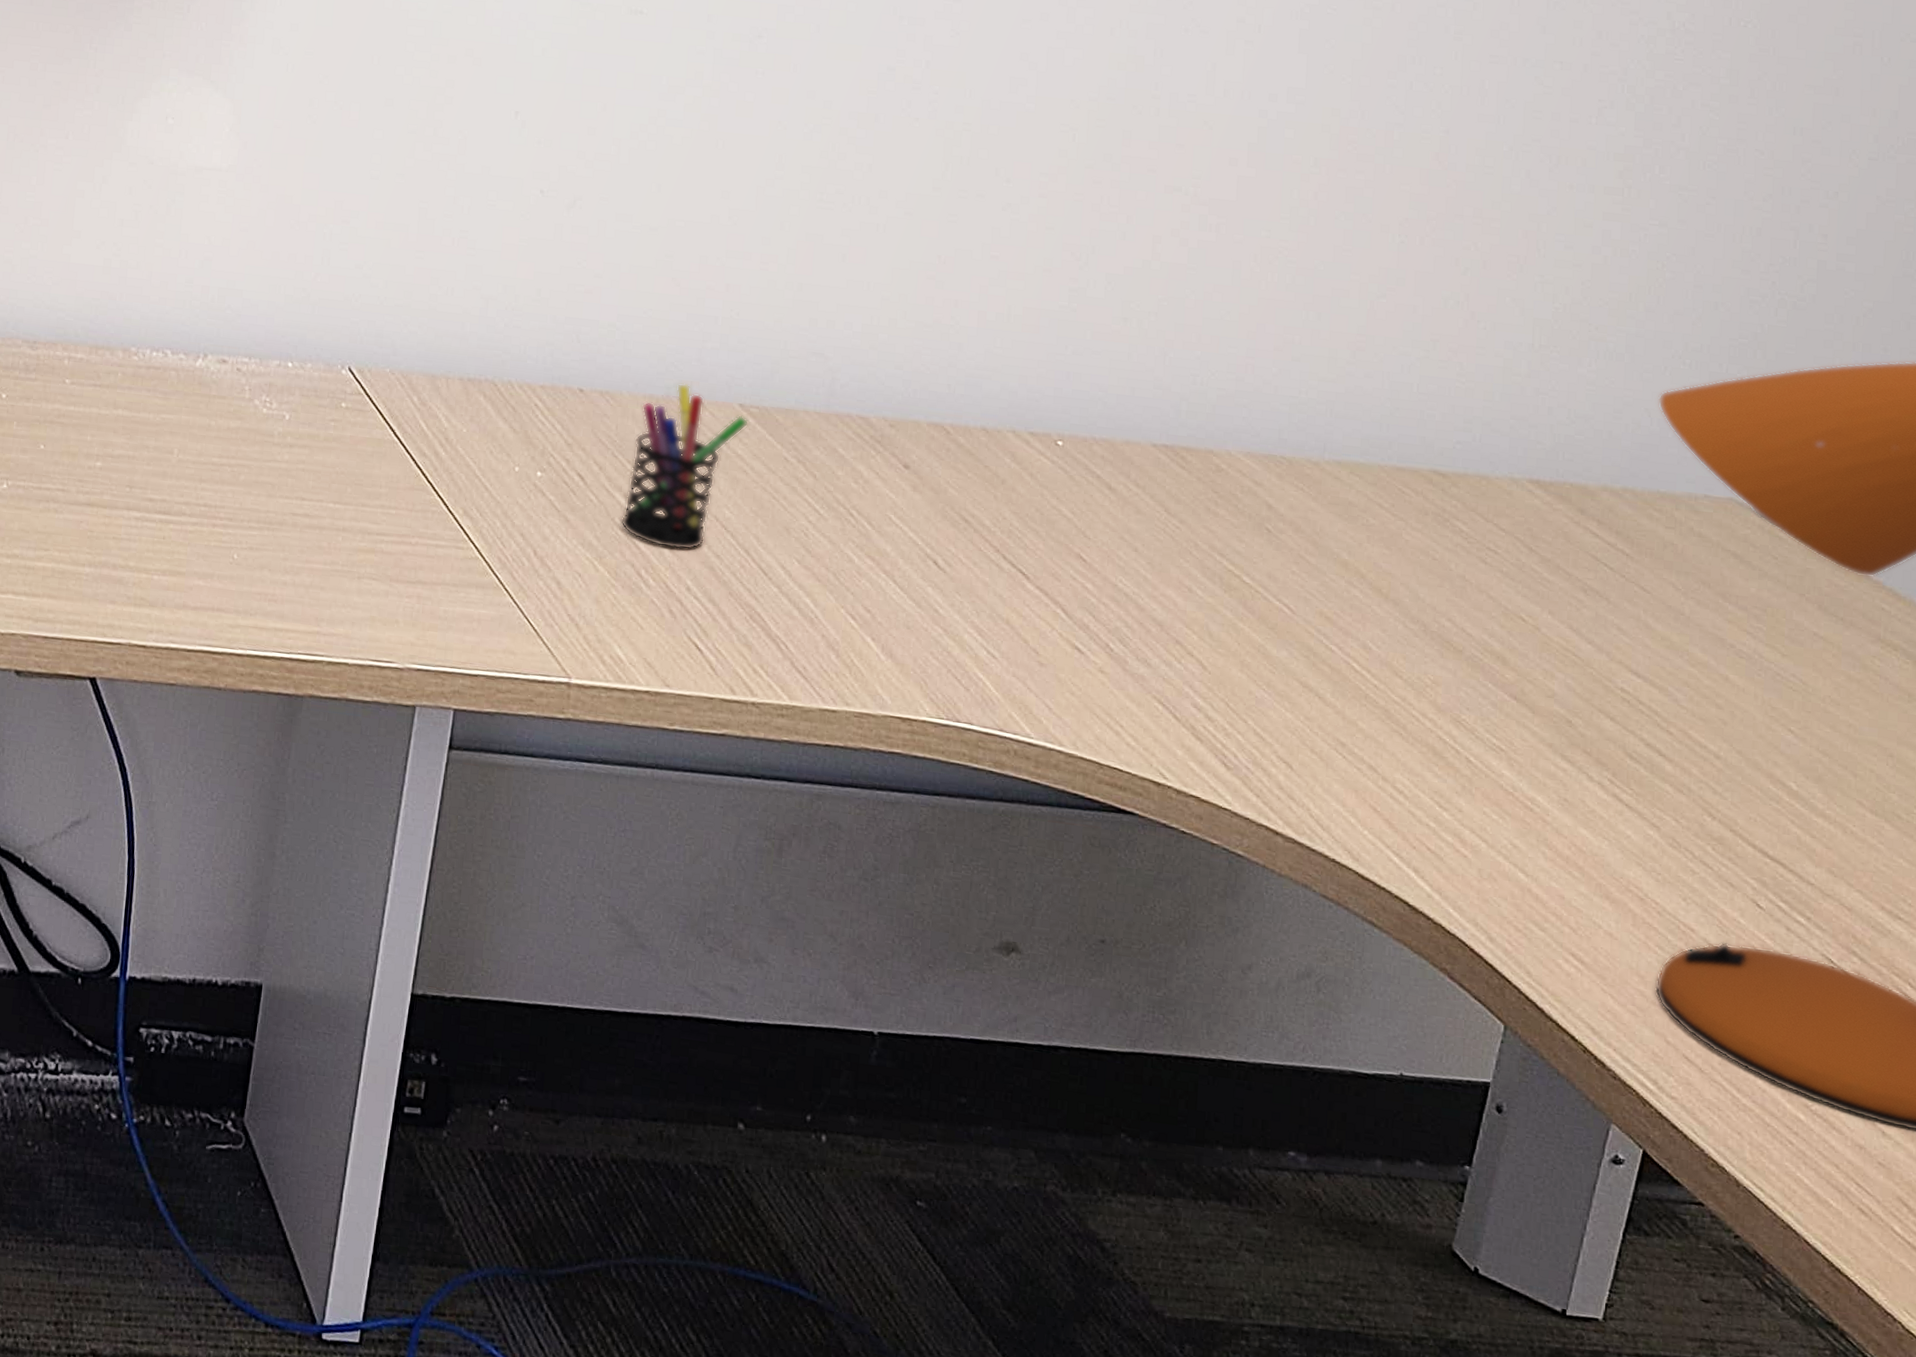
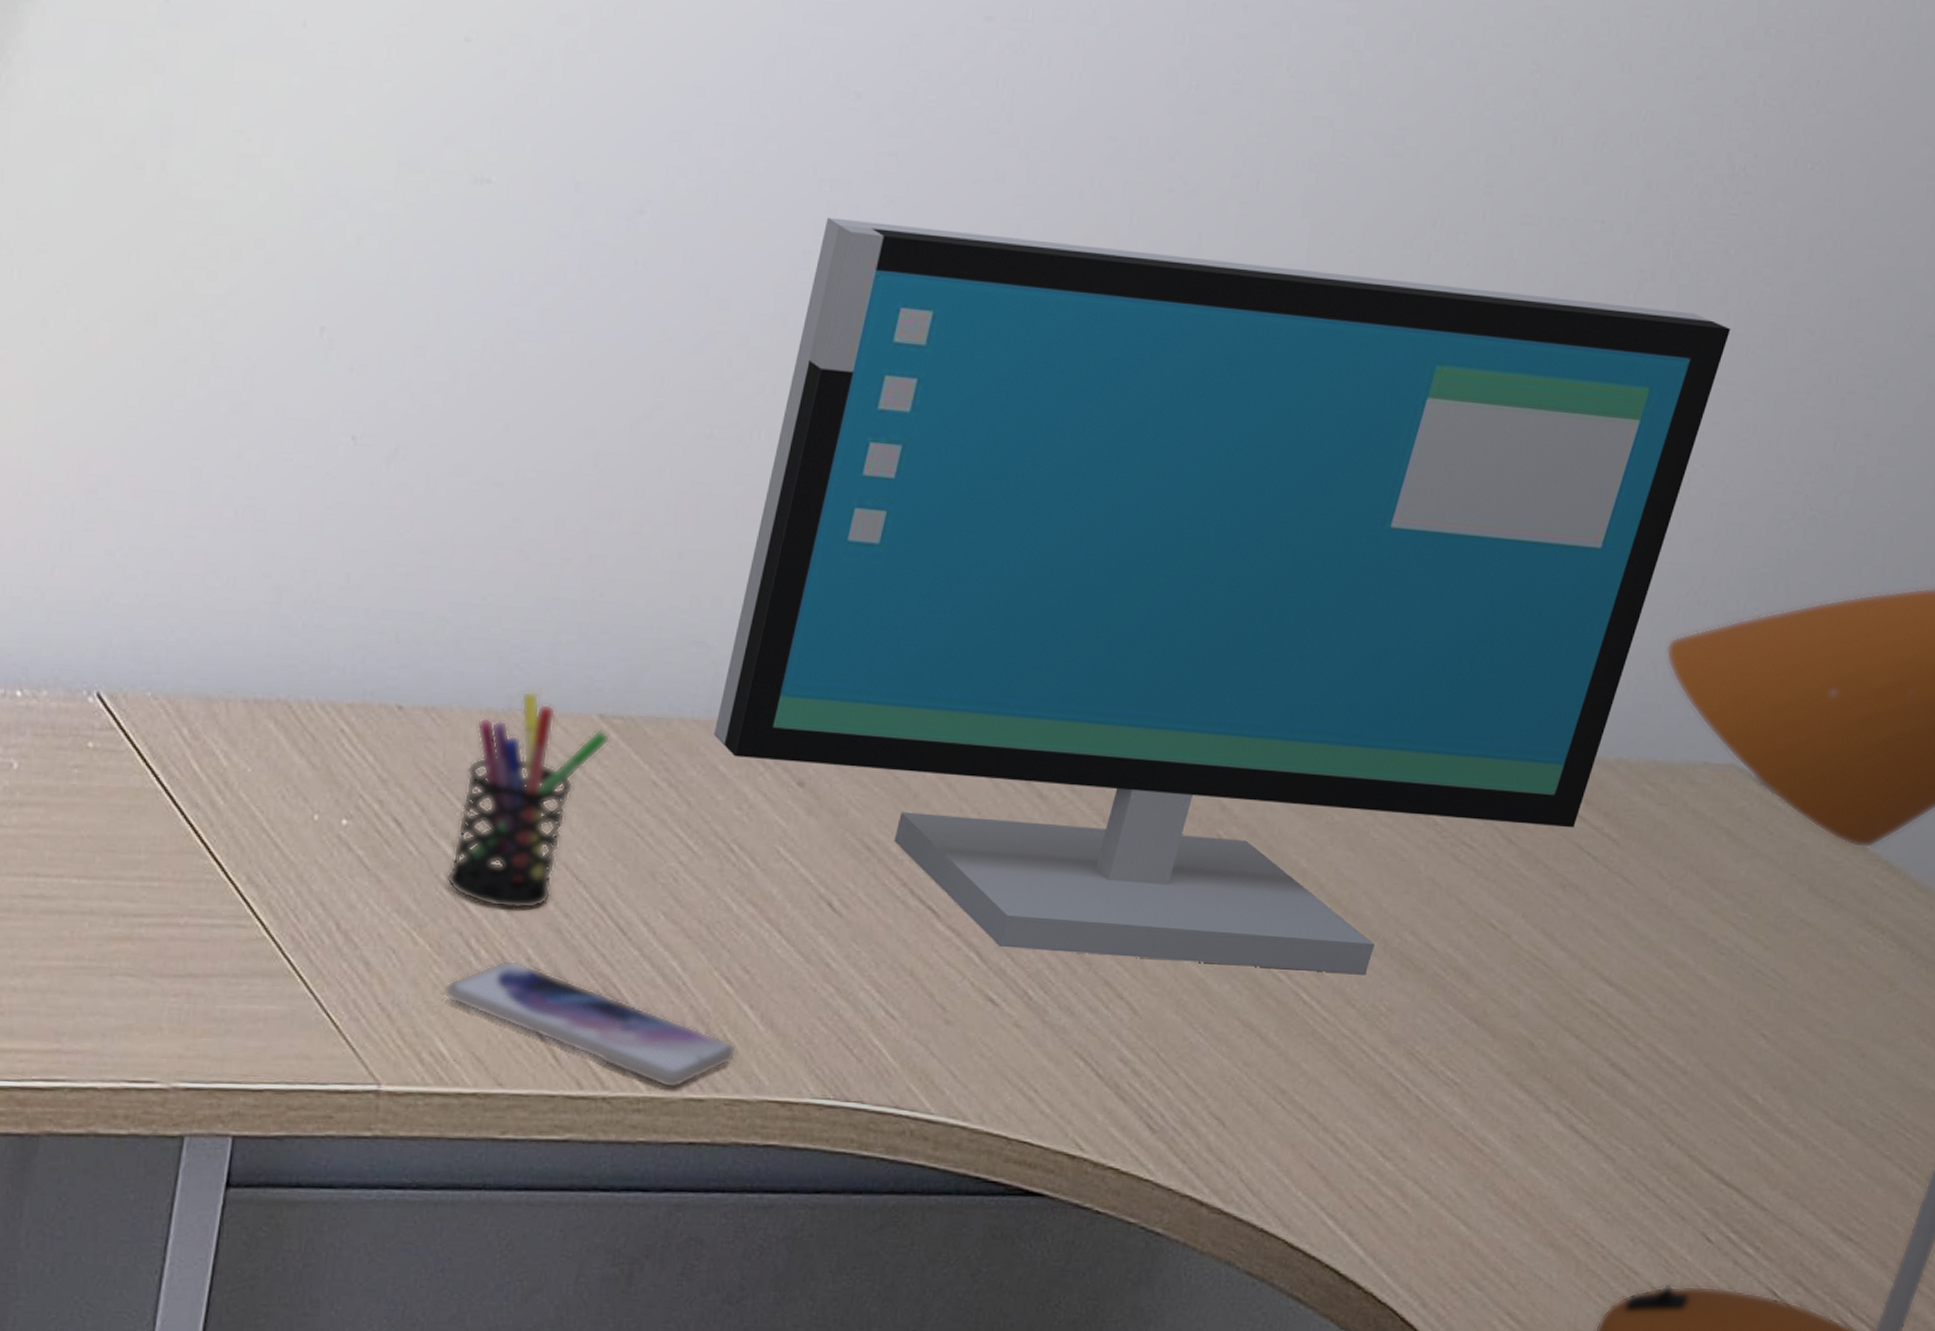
smartphone: none [620,588,863,700] -> present [443,959,737,1089]
computer monitor: none [833,44,1687,652] -> present [714,217,1731,975]

